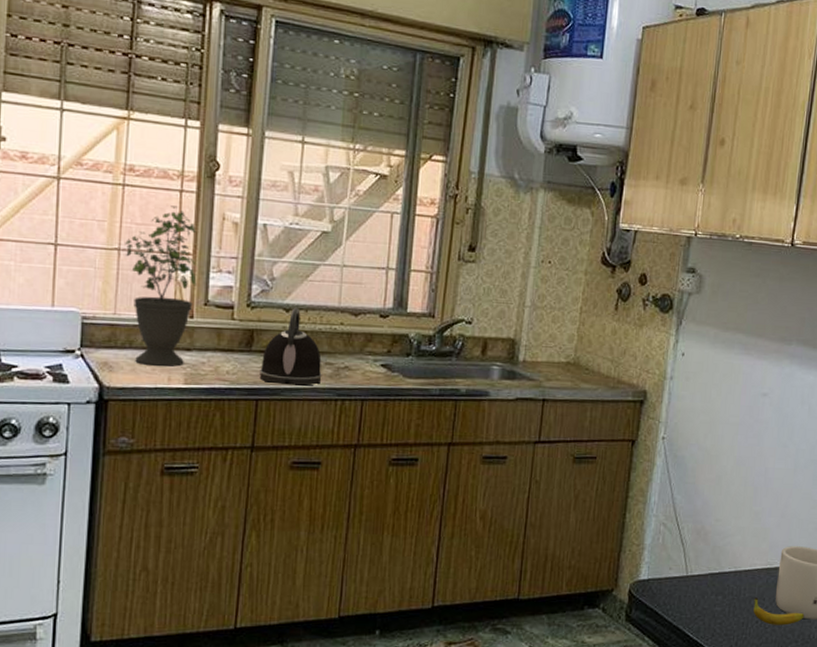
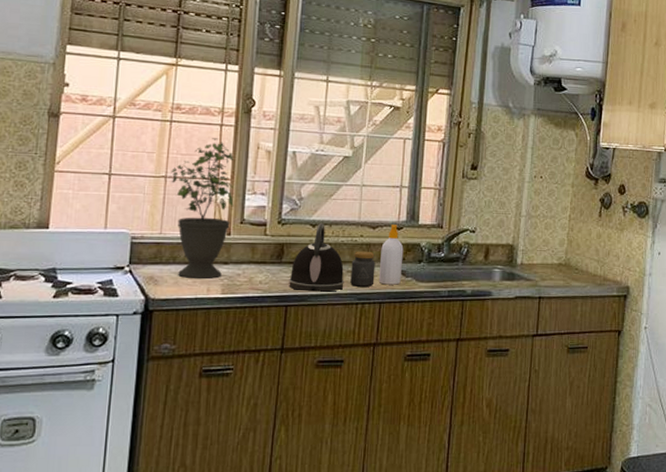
jar: none [329,340,357,382] -> present [350,251,376,287]
soap bottle: none [360,312,390,381] -> present [378,224,404,285]

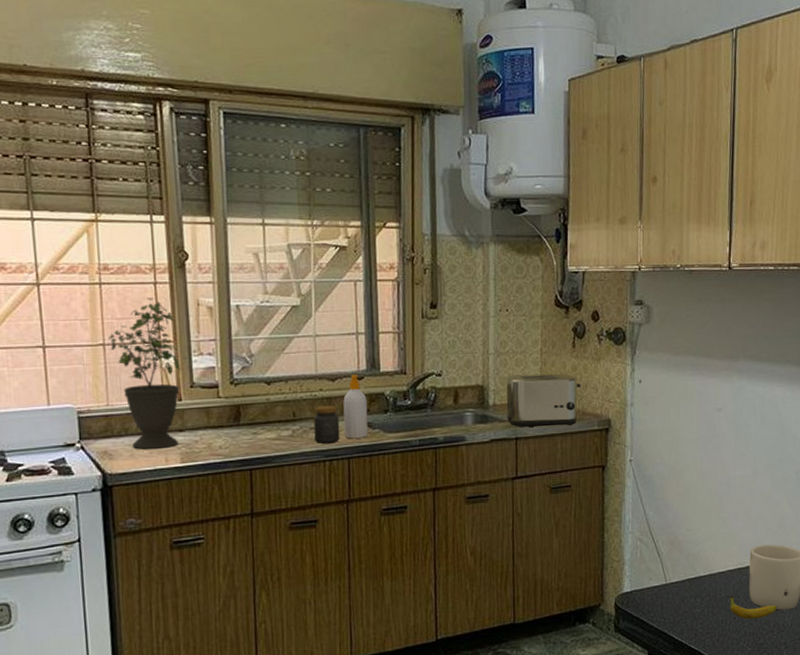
kettle: present [289,223,344,292] -> none [250,380,308,453]
toaster: none [532,237,604,290] -> present [506,373,581,427]

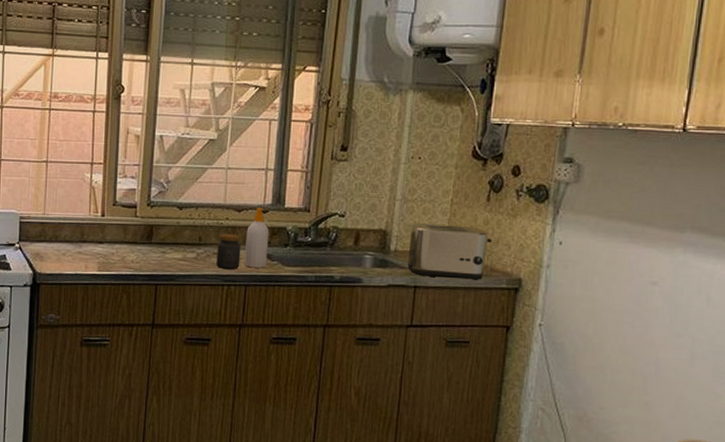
potted plant: present [109,298,181,450] -> none [51,124,107,257]

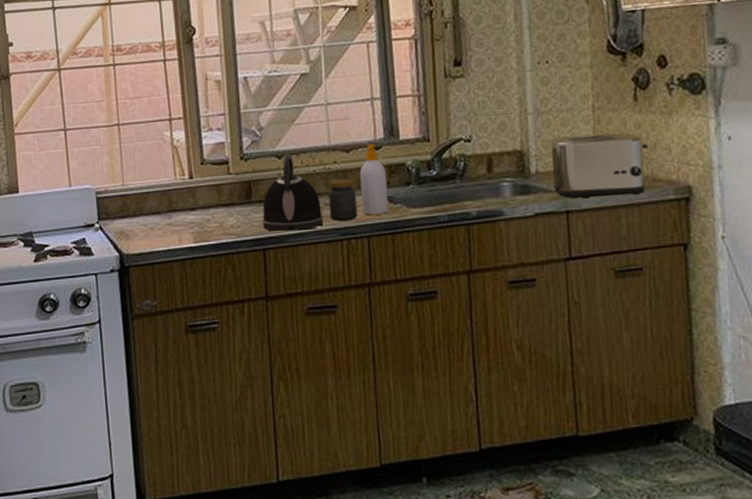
kettle: none [158,206,211,273] -> present [262,153,324,232]

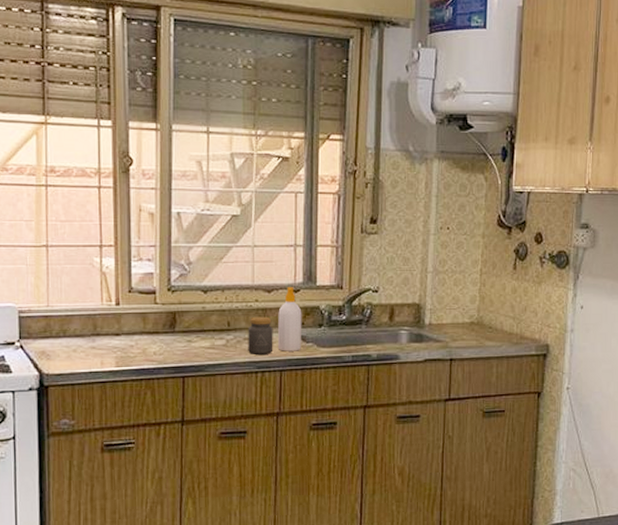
kettle: present [262,153,324,232] -> none [184,289,242,361]
toaster: present [550,132,648,198] -> none [442,294,520,350]

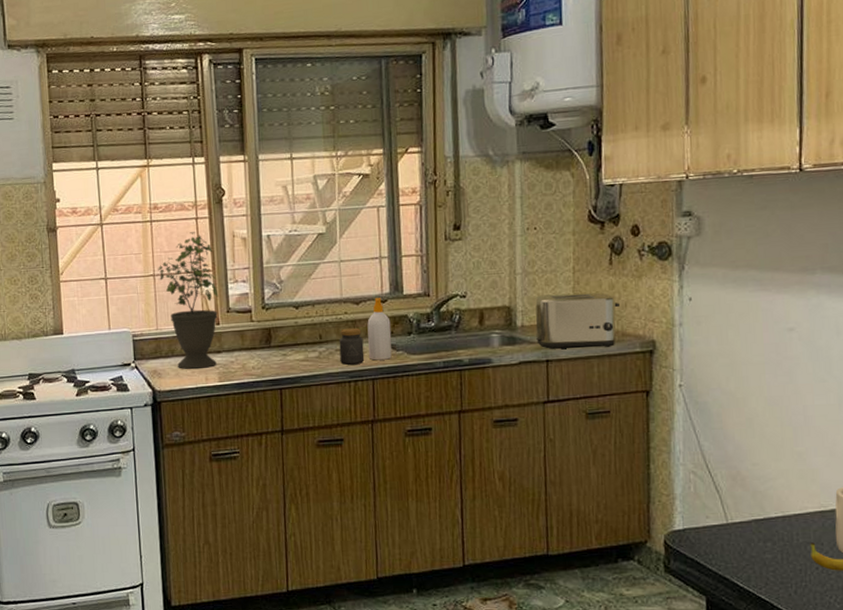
potted plant: none [52,202,120,353] -> present [158,232,219,370]
toaster: none [442,294,520,350] -> present [535,292,620,349]

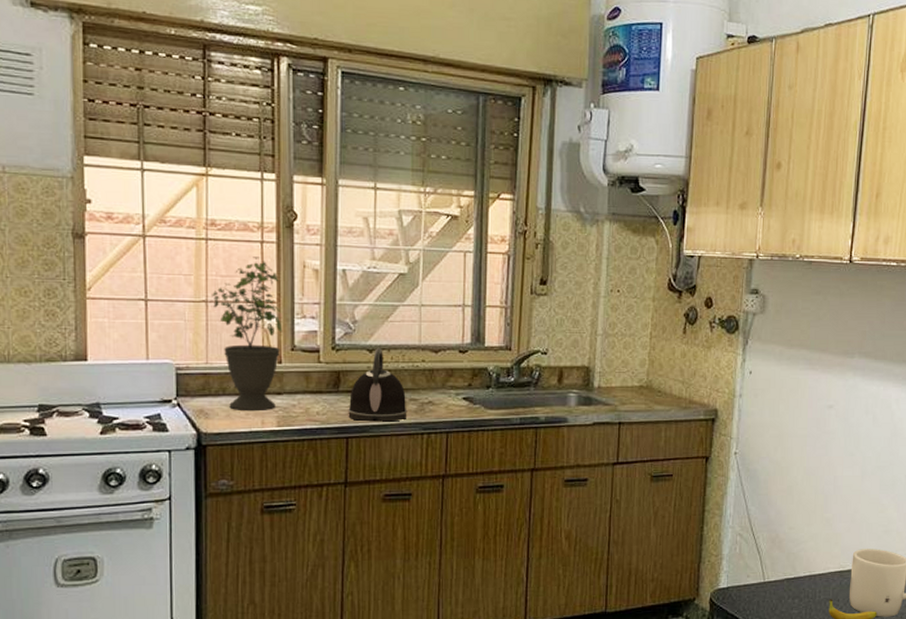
kettle: none [280,304,334,374] -> present [348,348,407,422]
jar: present [339,327,365,365] -> none [414,377,440,415]
soap bottle: present [367,298,392,361] -> none [444,348,470,413]
toaster: present [535,292,620,349] -> none [611,358,689,414]

